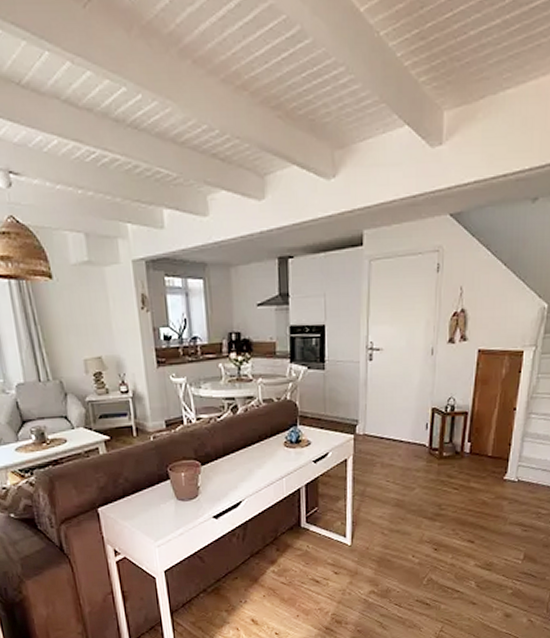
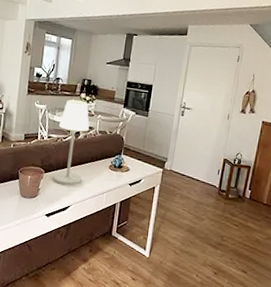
table lamp: none [208,363,251,477] -> present [53,99,89,186]

